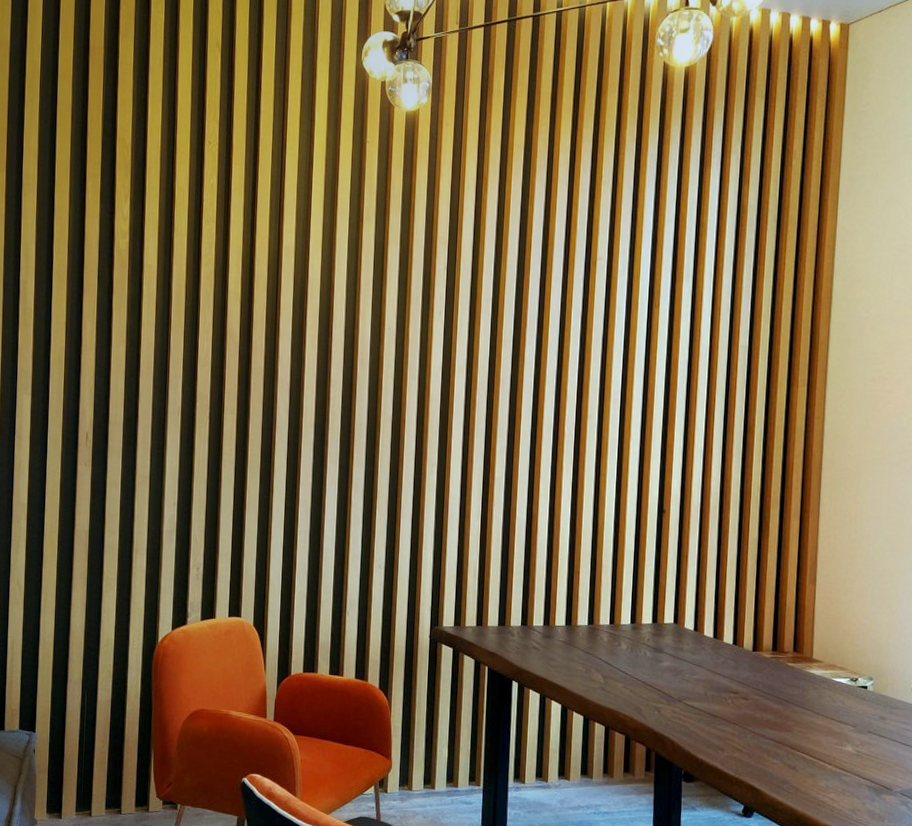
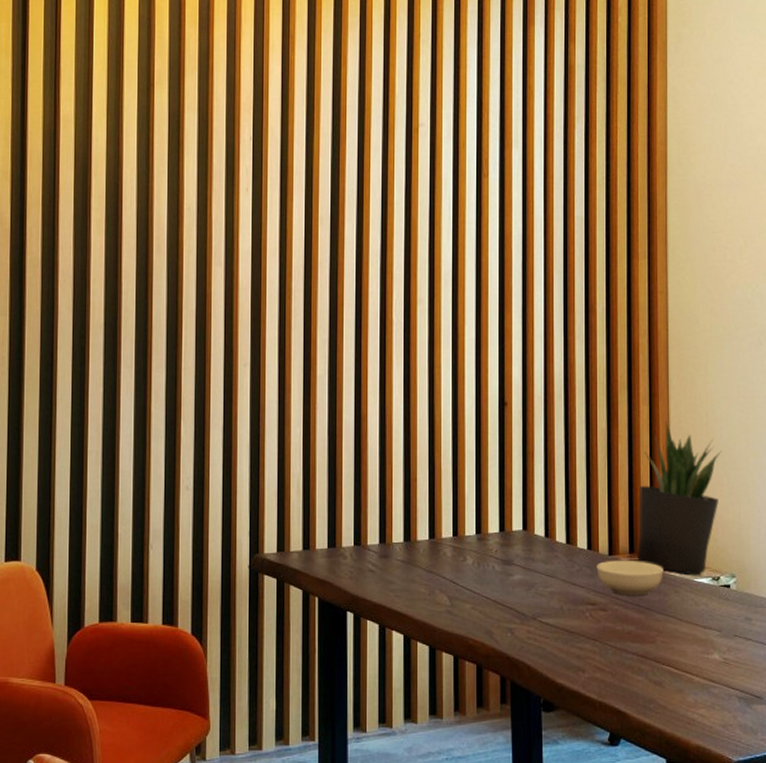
bowl: none [740,656,804,689] -> present [596,560,664,596]
planter: none [780,535,868,676] -> present [637,421,722,575]

